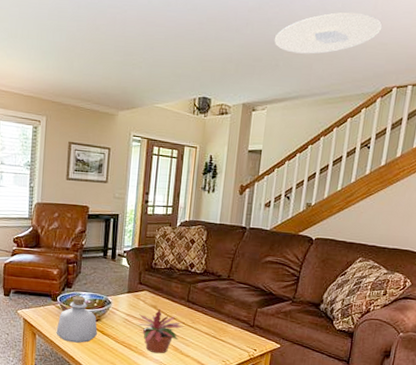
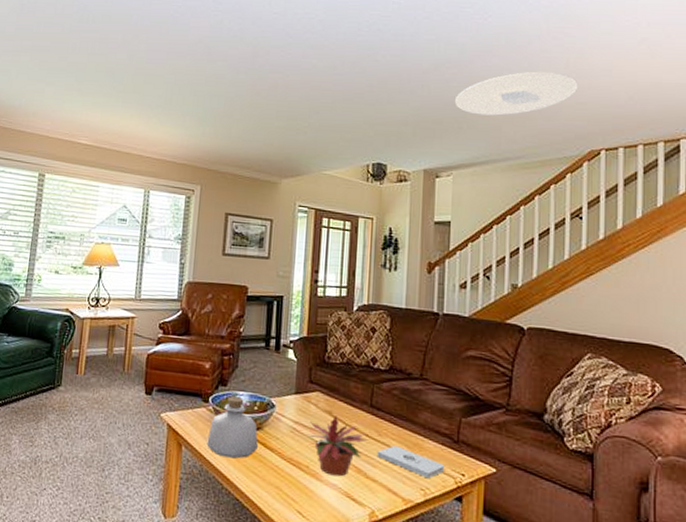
notepad: none [190,330,242,354] -> present [377,445,445,479]

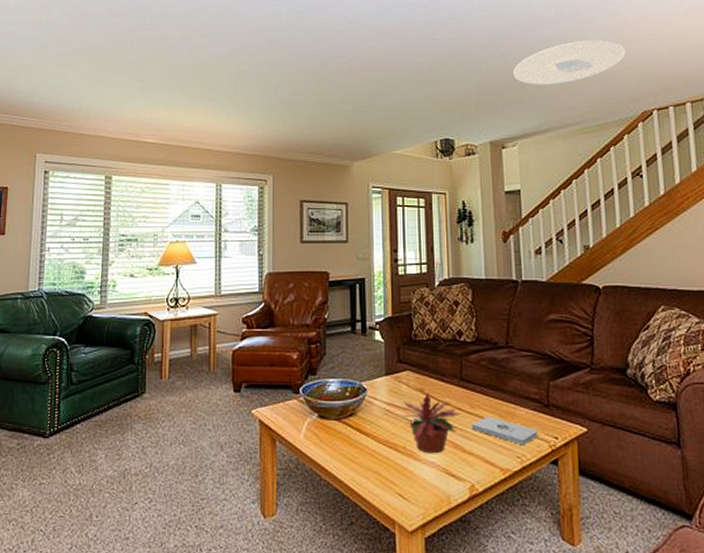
bottle: present [207,396,258,459] -> none [301,385,353,448]

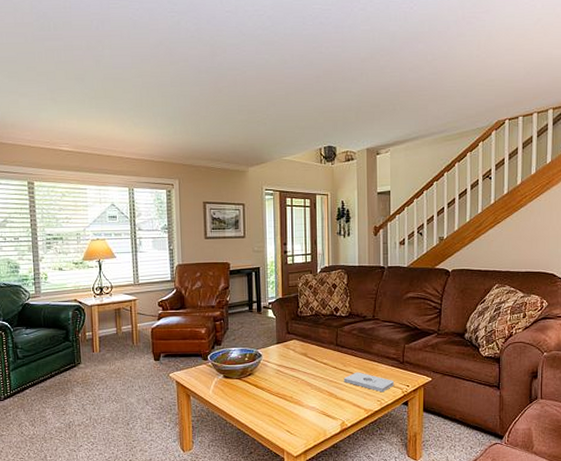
potted plant: present [400,393,460,454] -> none [288,356,335,401]
ceiling light: present [512,39,626,85] -> none [389,54,488,97]

